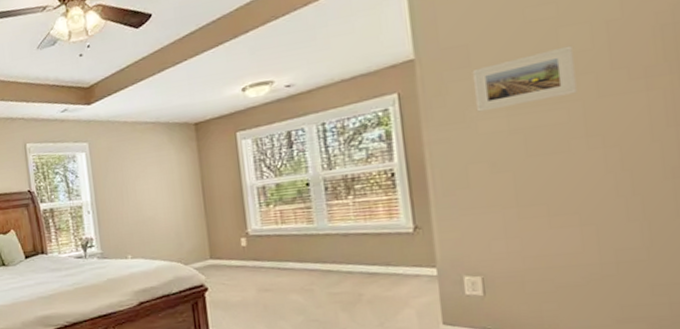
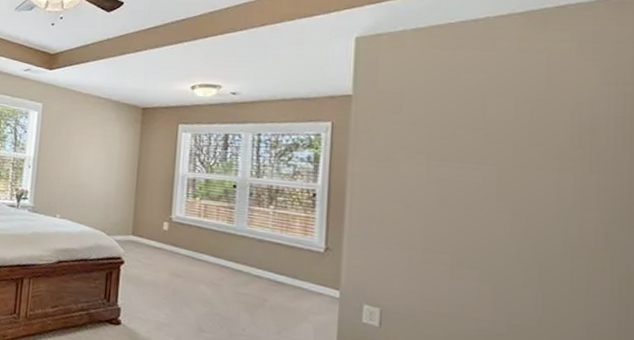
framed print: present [472,45,577,112] -> none [400,114,497,159]

